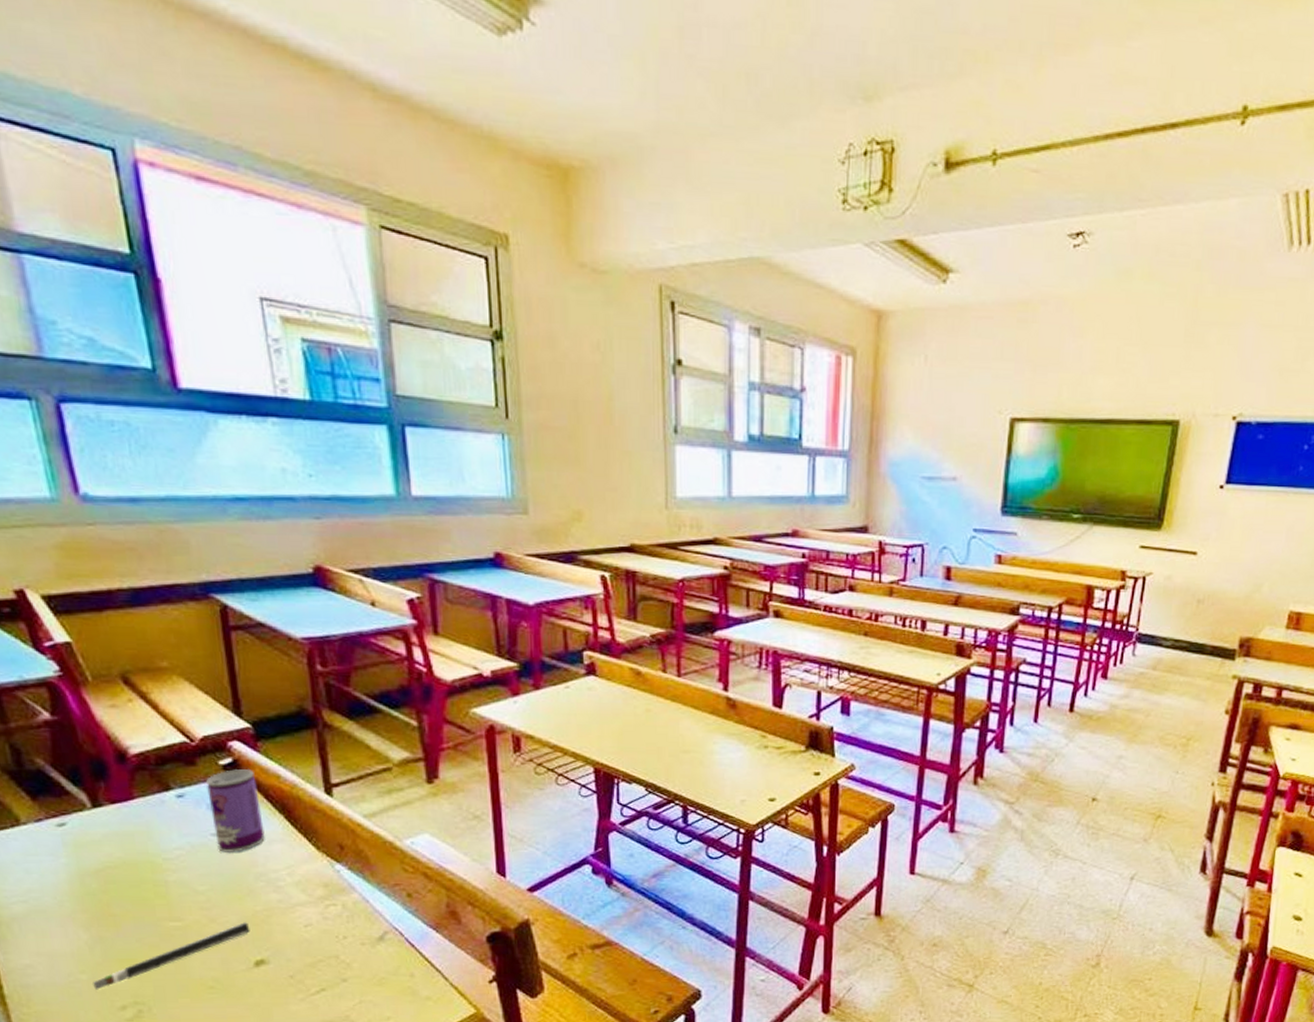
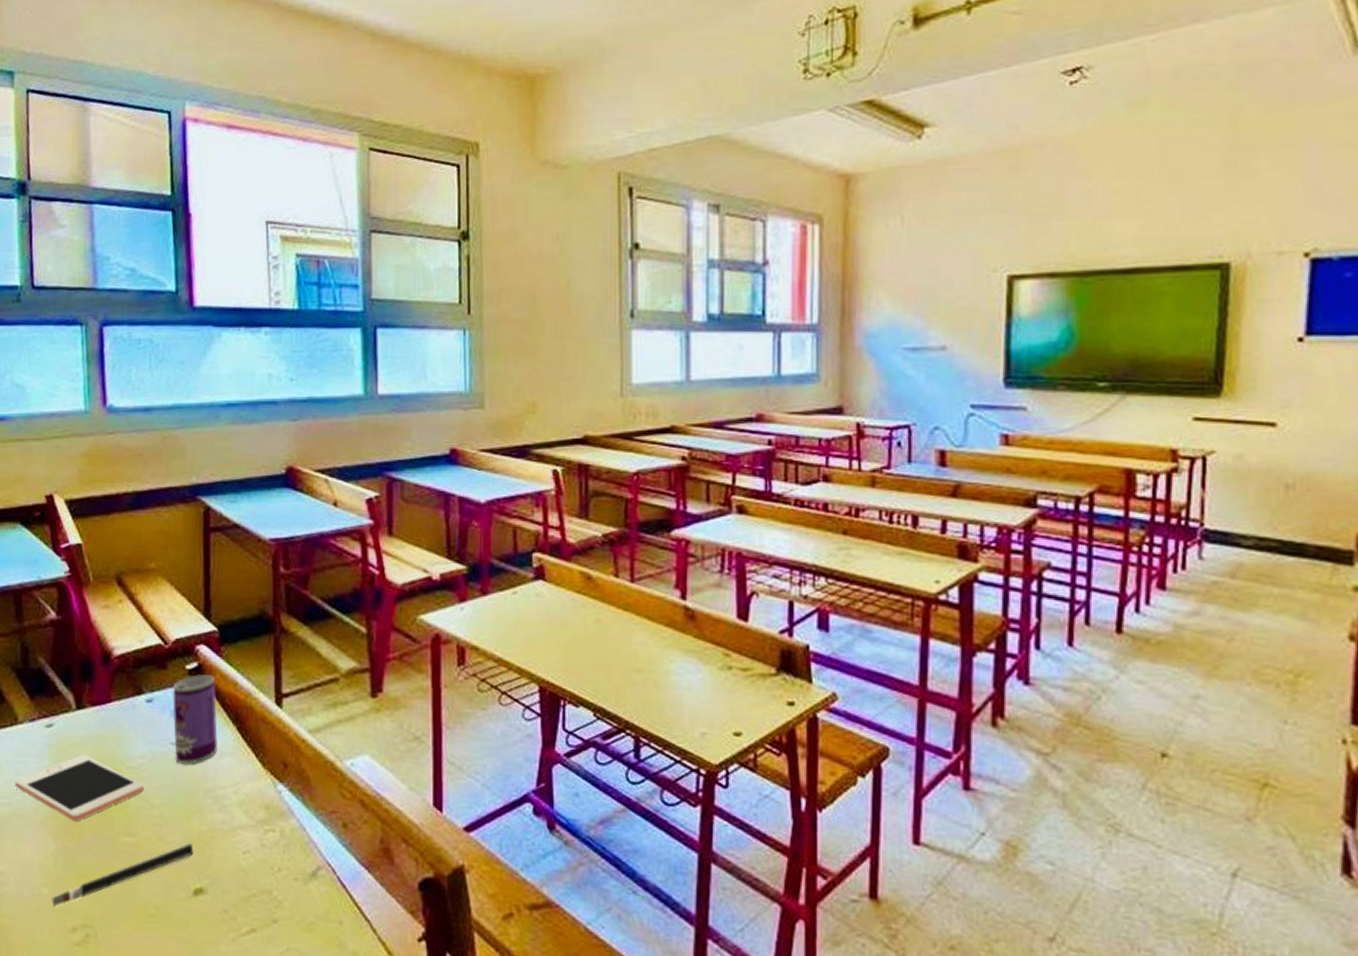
cell phone: none [28,850,185,912] -> present [15,754,144,821]

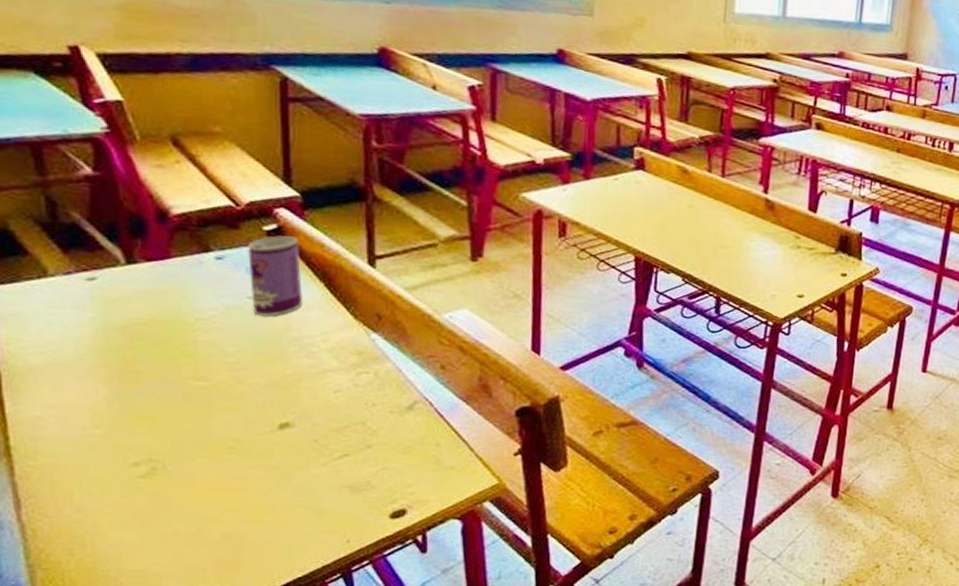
cell phone: present [15,754,144,821] -> none [49,306,216,368]
electrical cable: present [52,843,194,907] -> none [107,385,278,445]

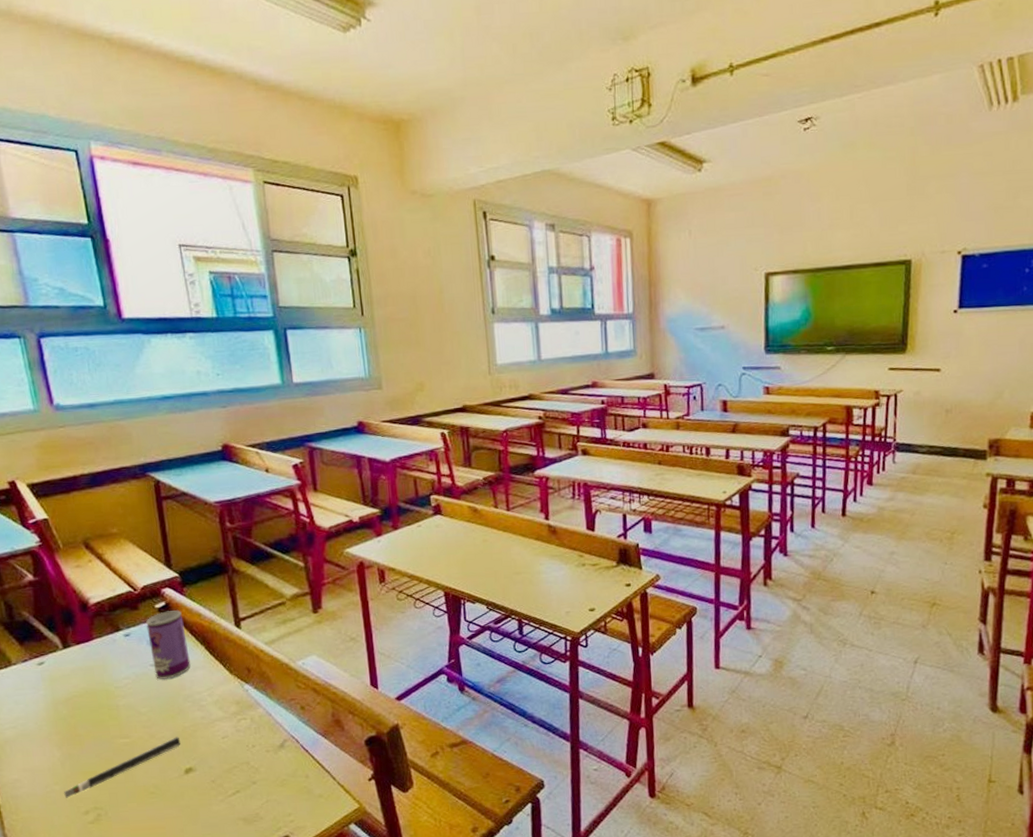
electrical cable: none [107,385,278,445] -> present [64,737,181,798]

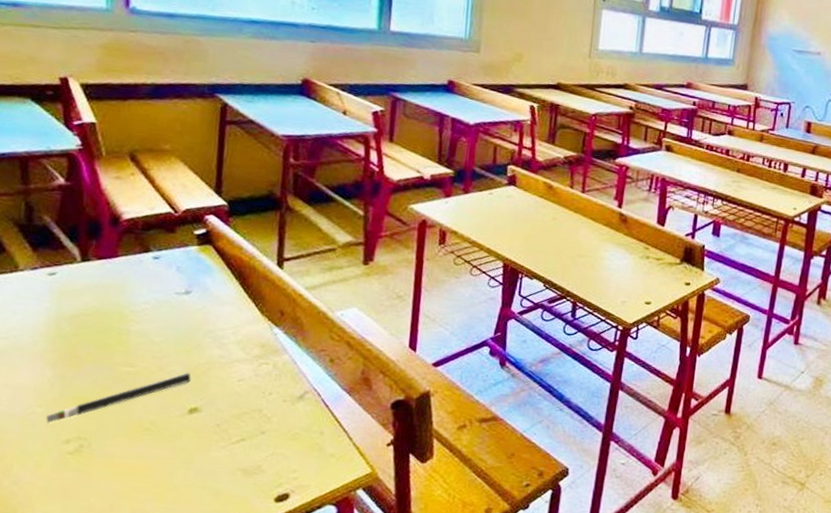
beverage can: present [146,610,191,680] -> none [178,239,222,311]

